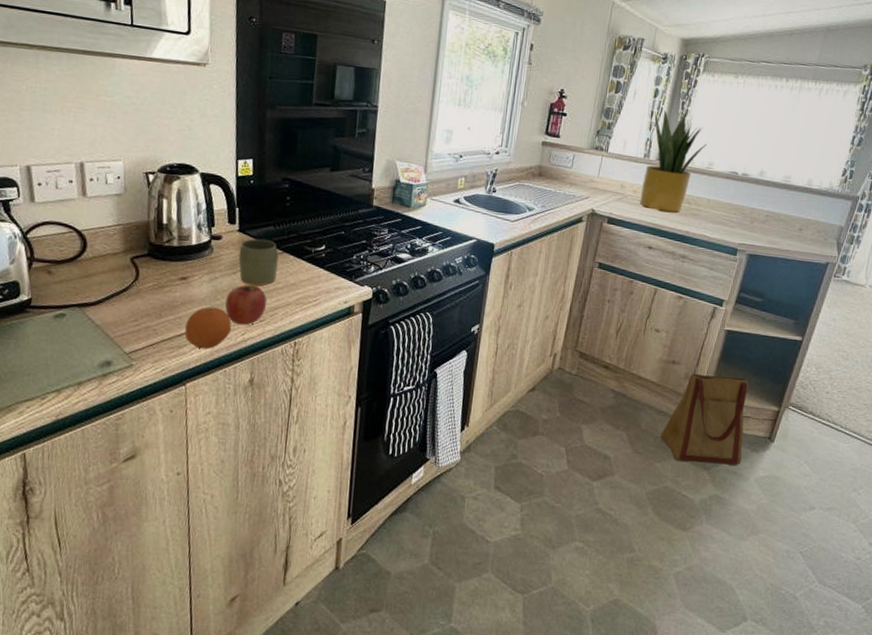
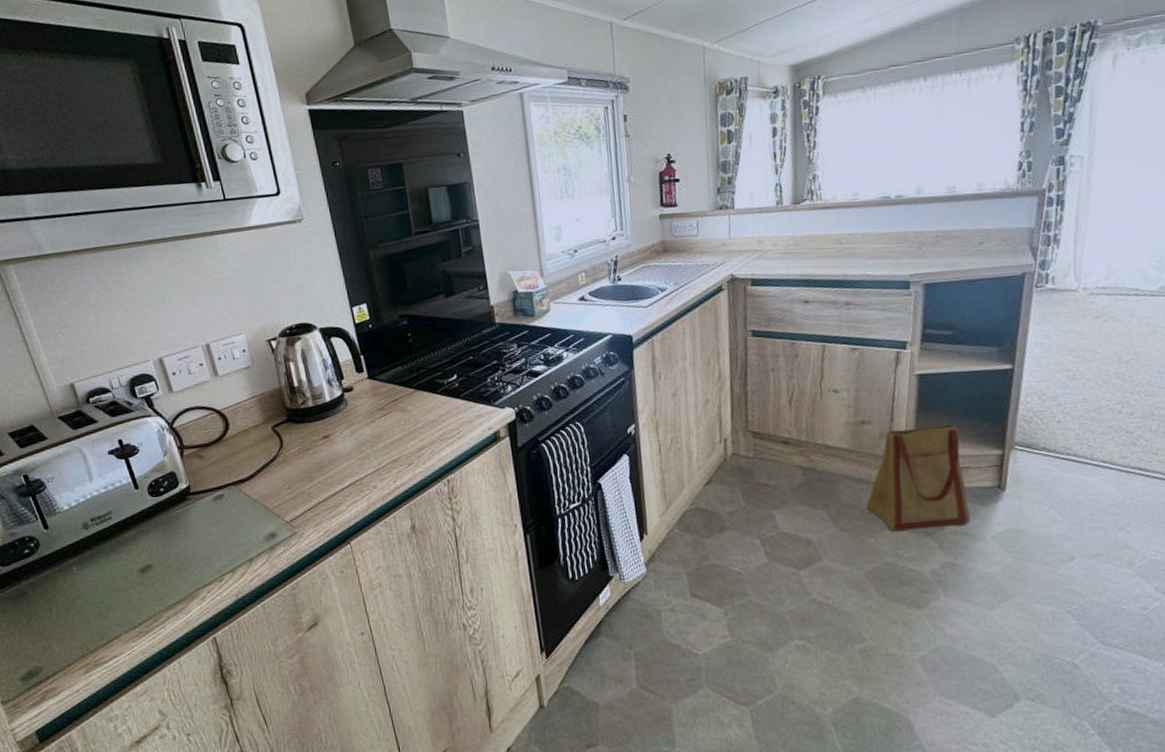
fruit: present [185,306,232,350] -> none [337,459,382,505]
fruit: present [224,284,267,325] -> none [370,429,412,473]
mug: present [238,238,279,286] -> none [373,381,415,431]
planter: present [639,109,707,213] -> none [778,141,846,260]

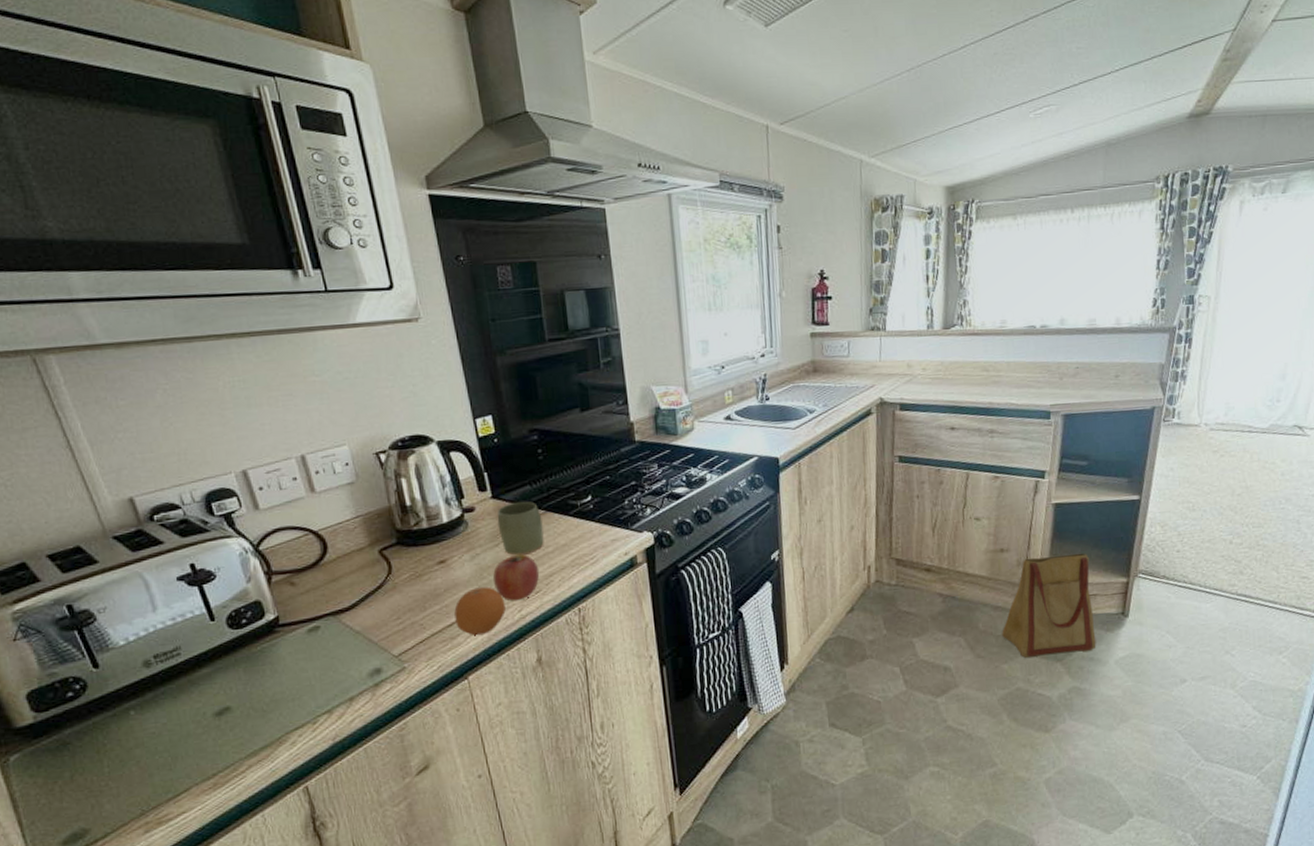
fruit: none [337,459,382,505] -> present [454,587,506,636]
fruit: none [370,429,412,473] -> present [492,554,540,602]
mug: none [373,381,415,431] -> present [497,501,544,556]

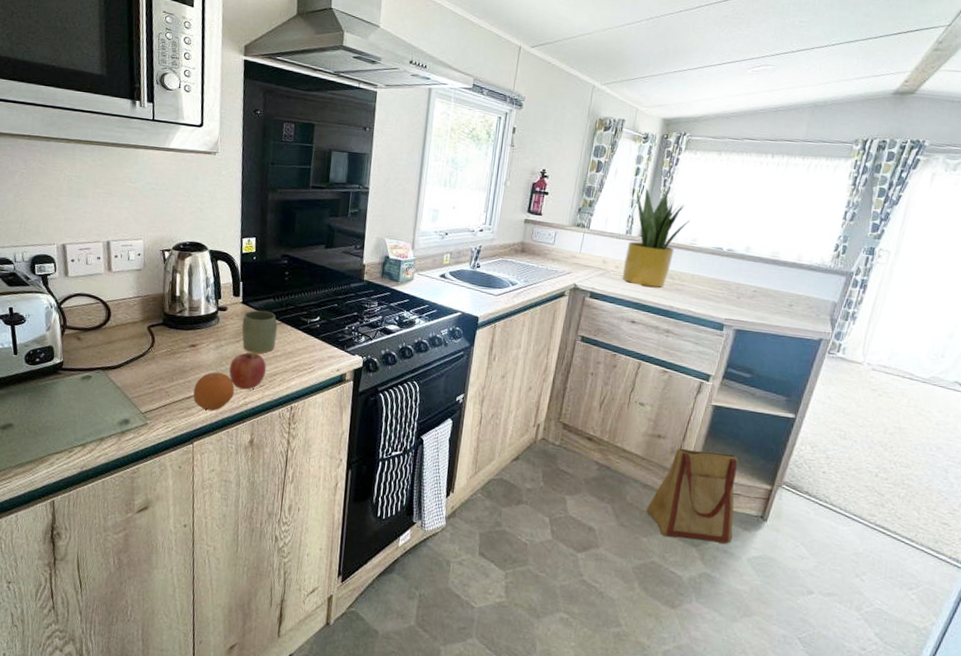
planter: none [930,266,995,386] -> present [622,187,690,288]

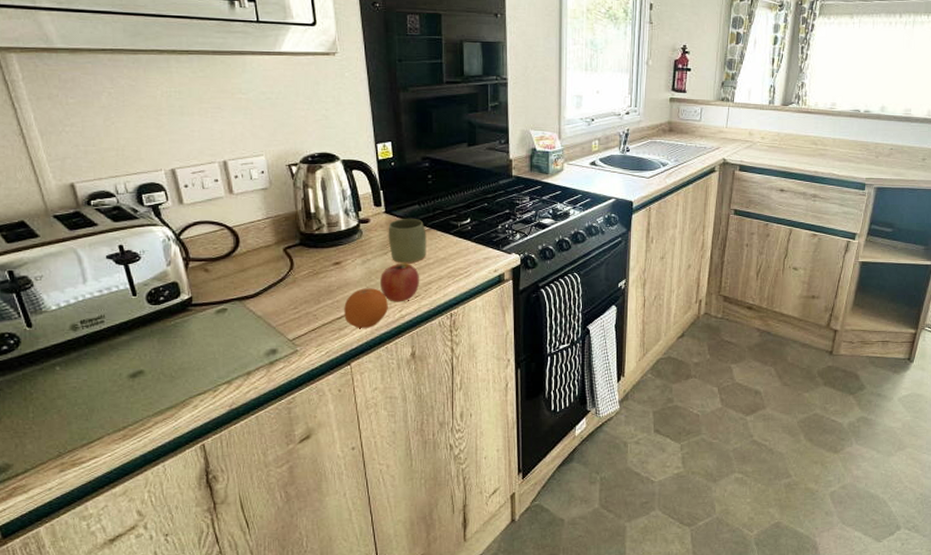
planter: present [622,187,690,288] -> none [768,54,828,154]
shopping bag: present [646,448,738,544] -> none [806,305,885,389]

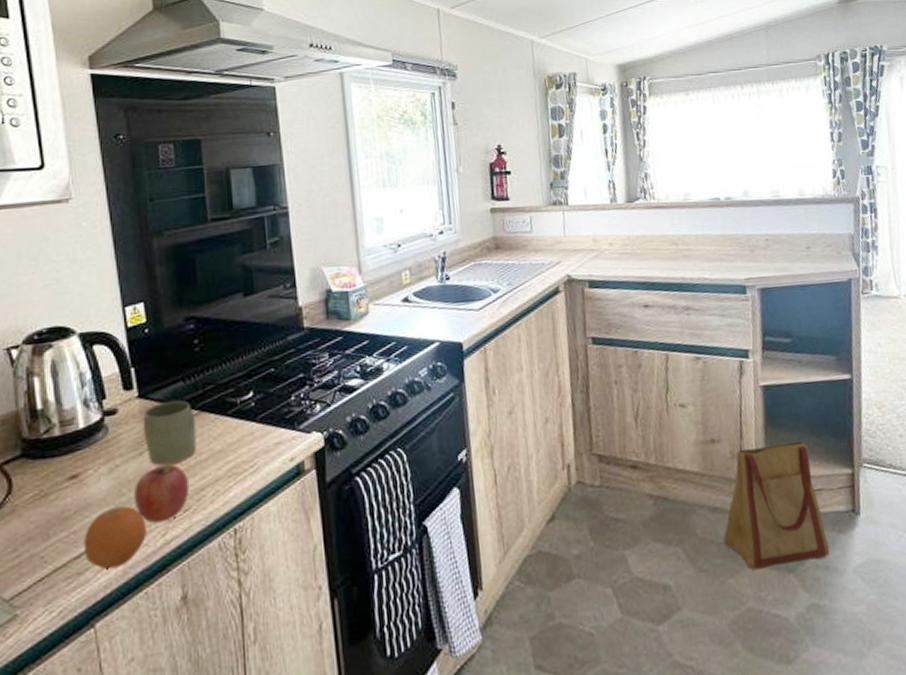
shopping bag: none [806,305,885,389] -> present [723,441,830,570]

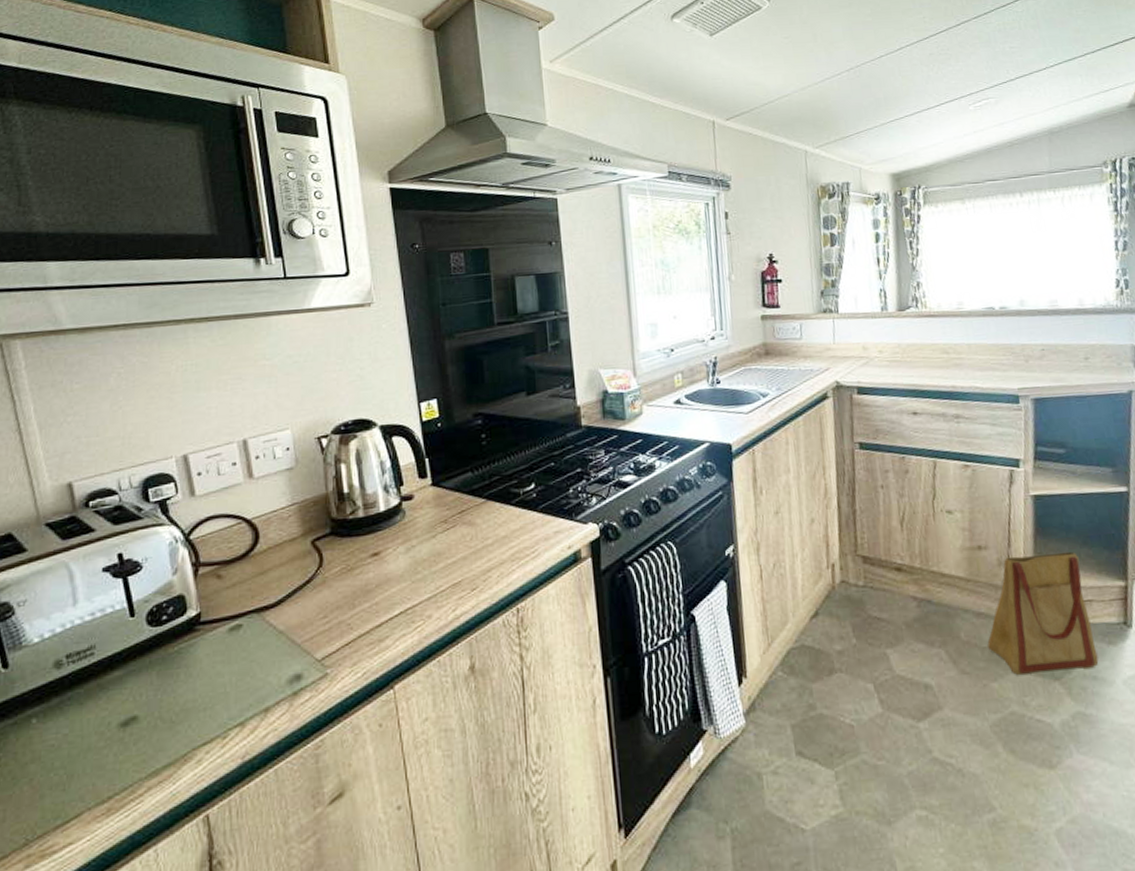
fruit: present [84,506,146,570] -> none [385,582,439,639]
fruit: present [133,463,190,523] -> none [427,546,477,599]
mug: present [143,400,197,466] -> none [436,489,484,548]

